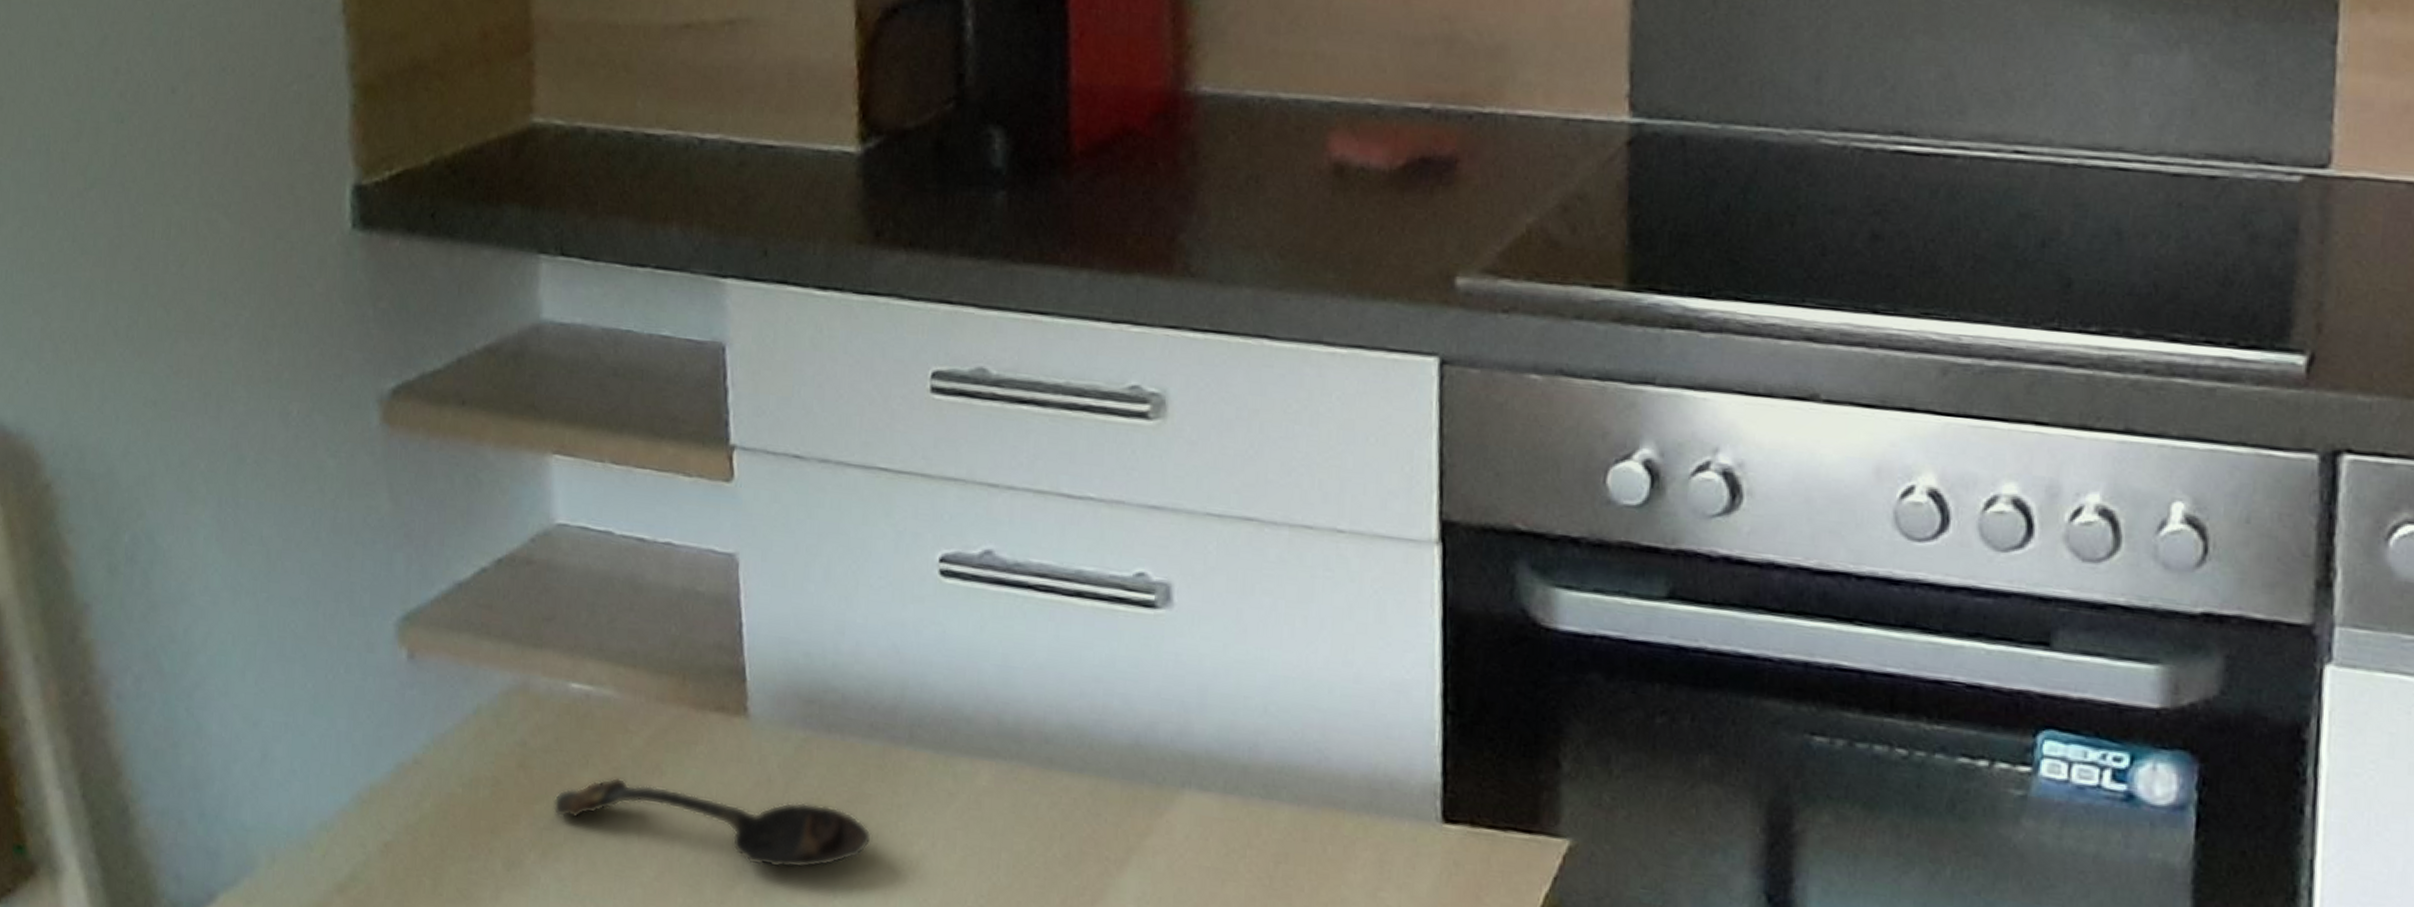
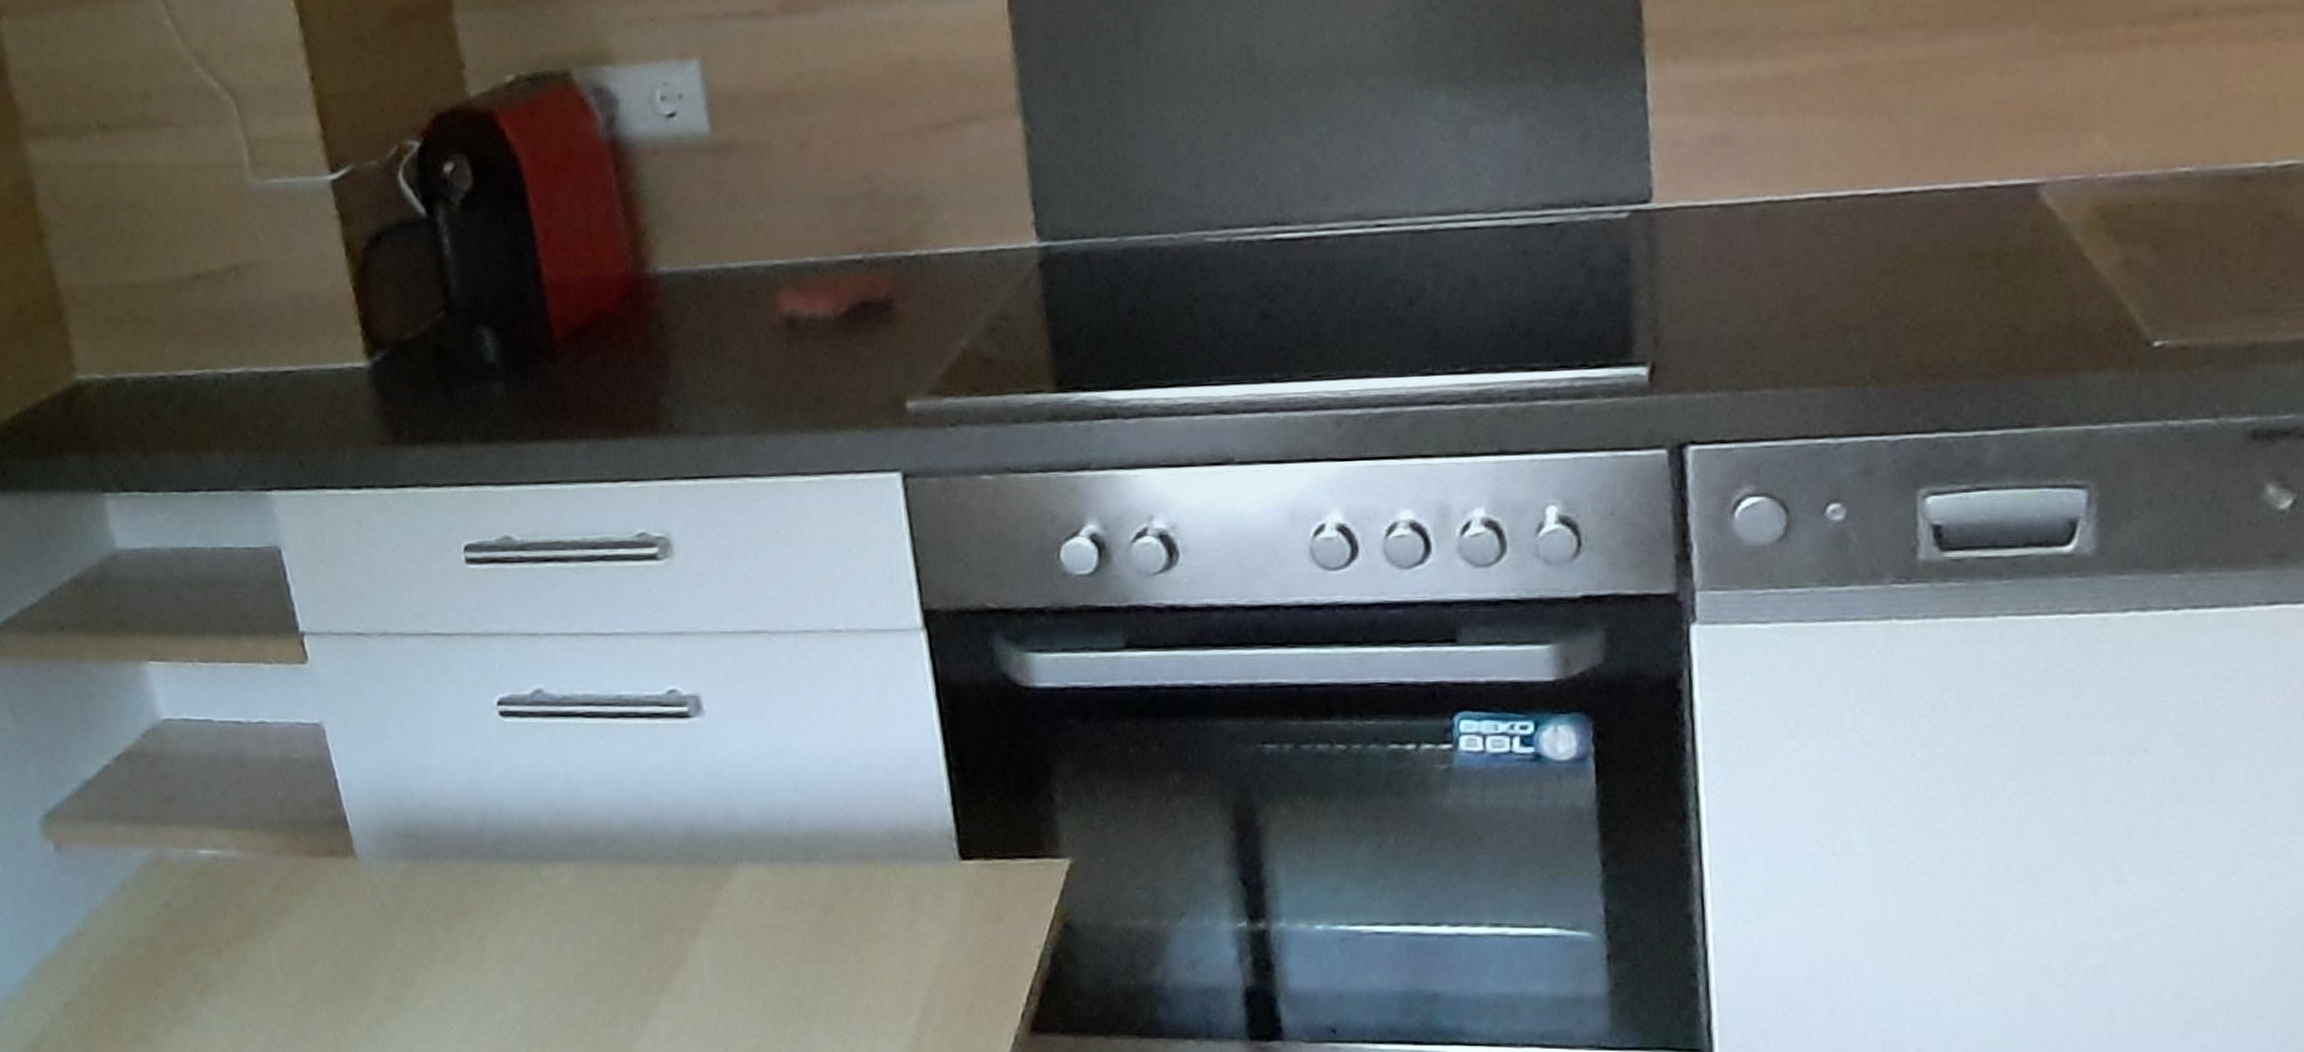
spoon: present [553,777,873,869] -> none [202,920,480,976]

